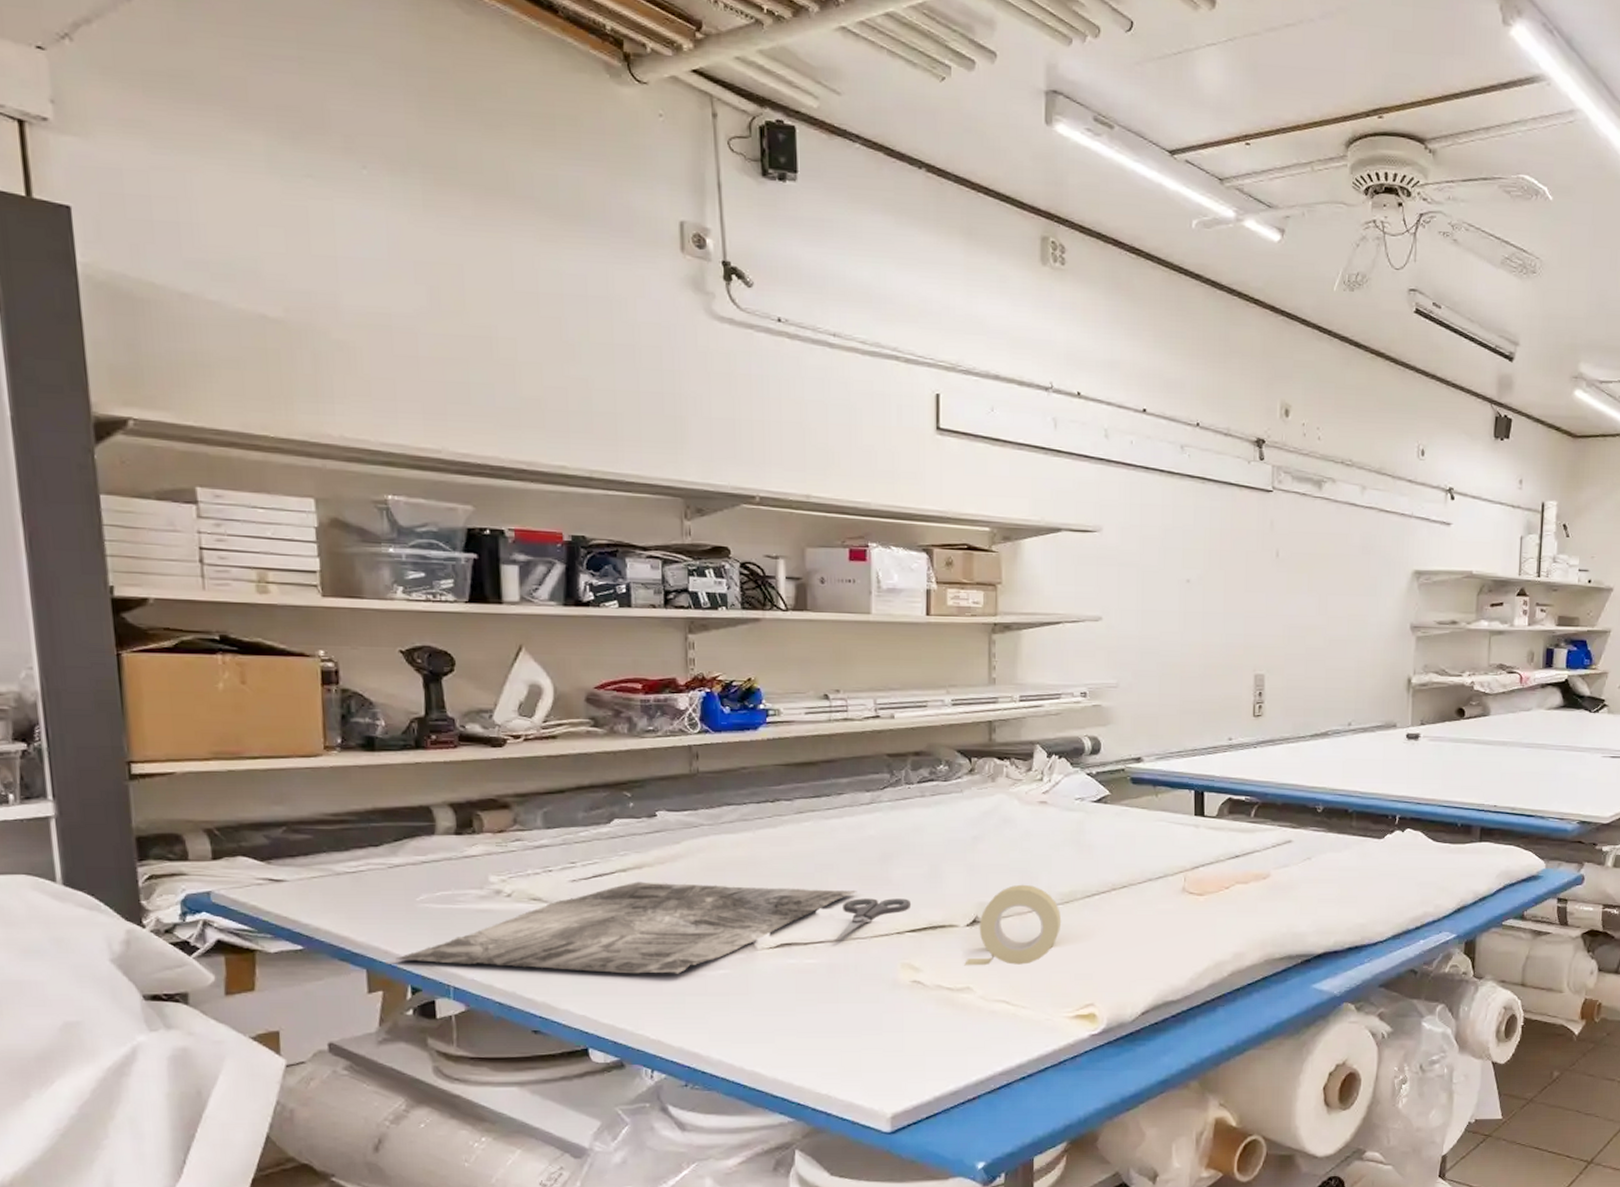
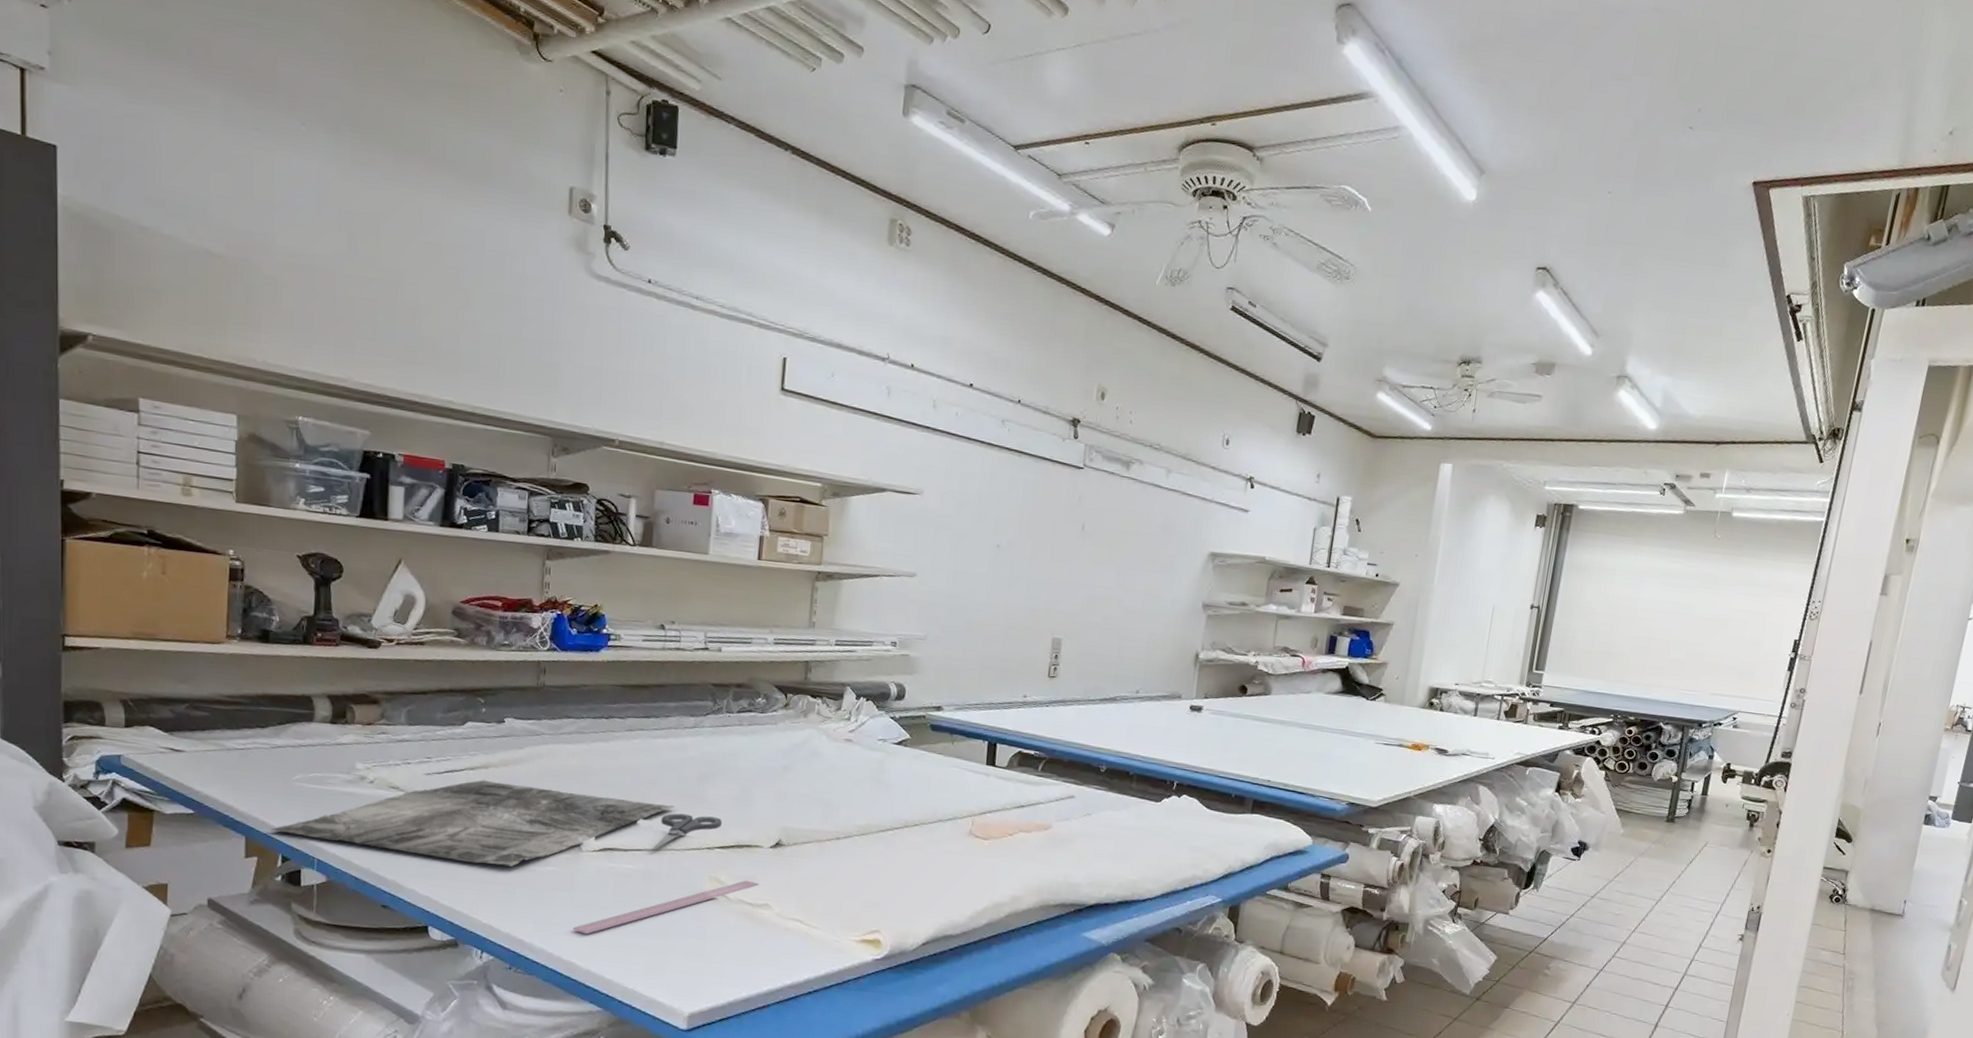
ruler: none [753,964,958,1040] -> present [572,880,759,935]
adhesive tape: present [964,884,1062,966] -> none [765,814,857,888]

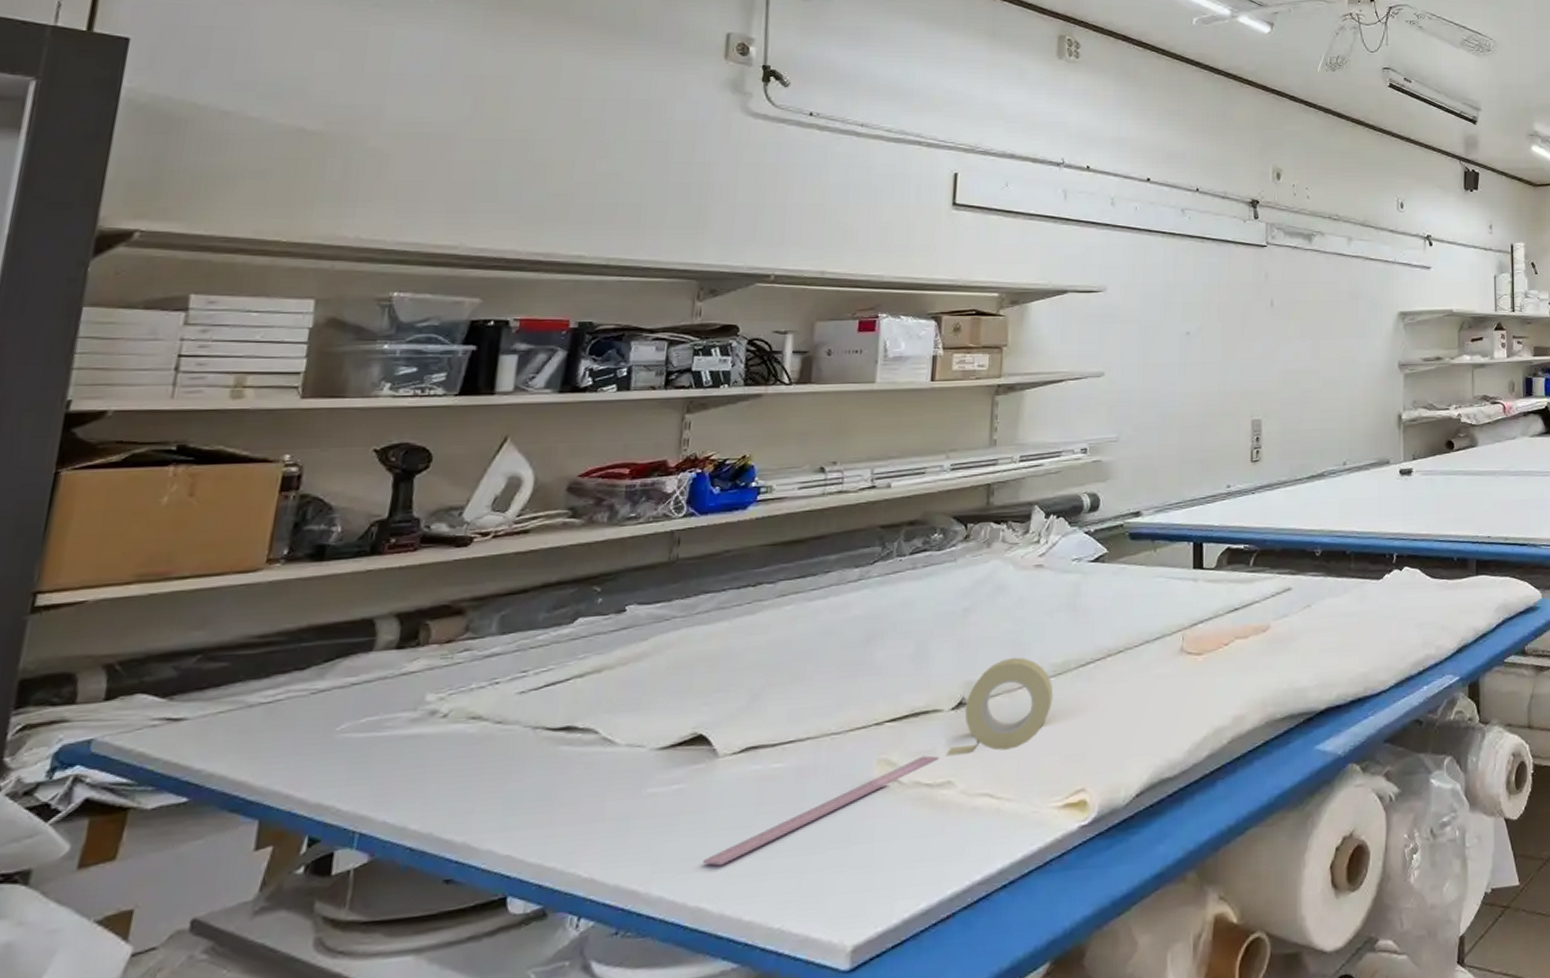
fabric swatch: present [270,780,675,867] -> none [297,679,836,806]
scissors: present [651,813,723,852] -> none [805,683,894,741]
adhesive tape: none [765,814,857,888] -> present [946,657,1054,757]

